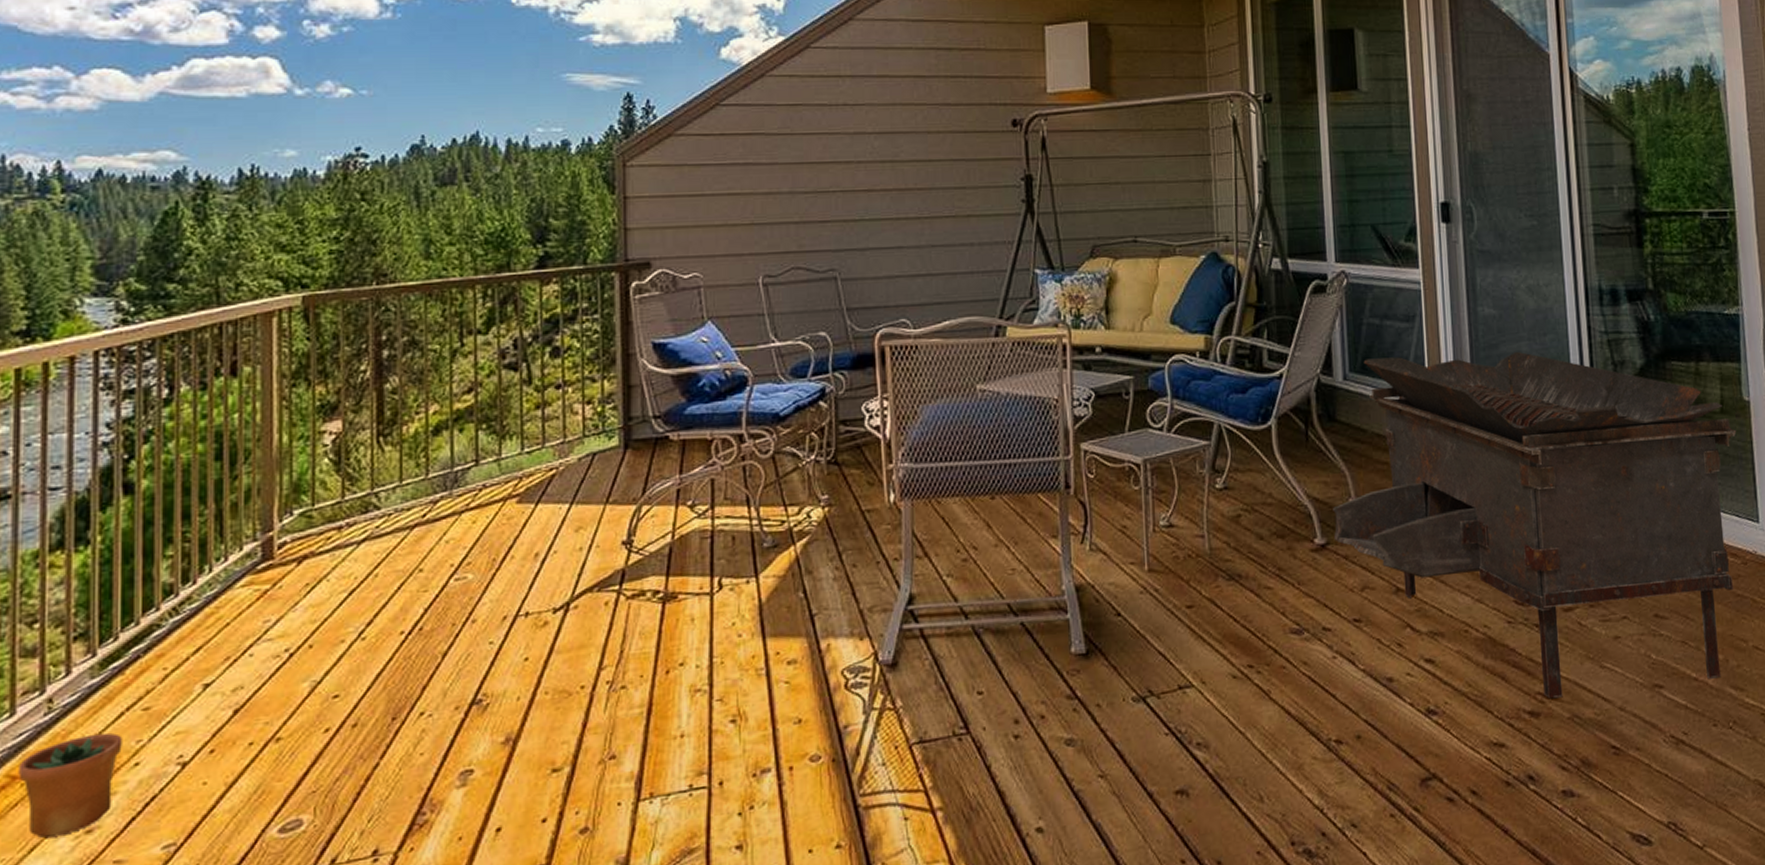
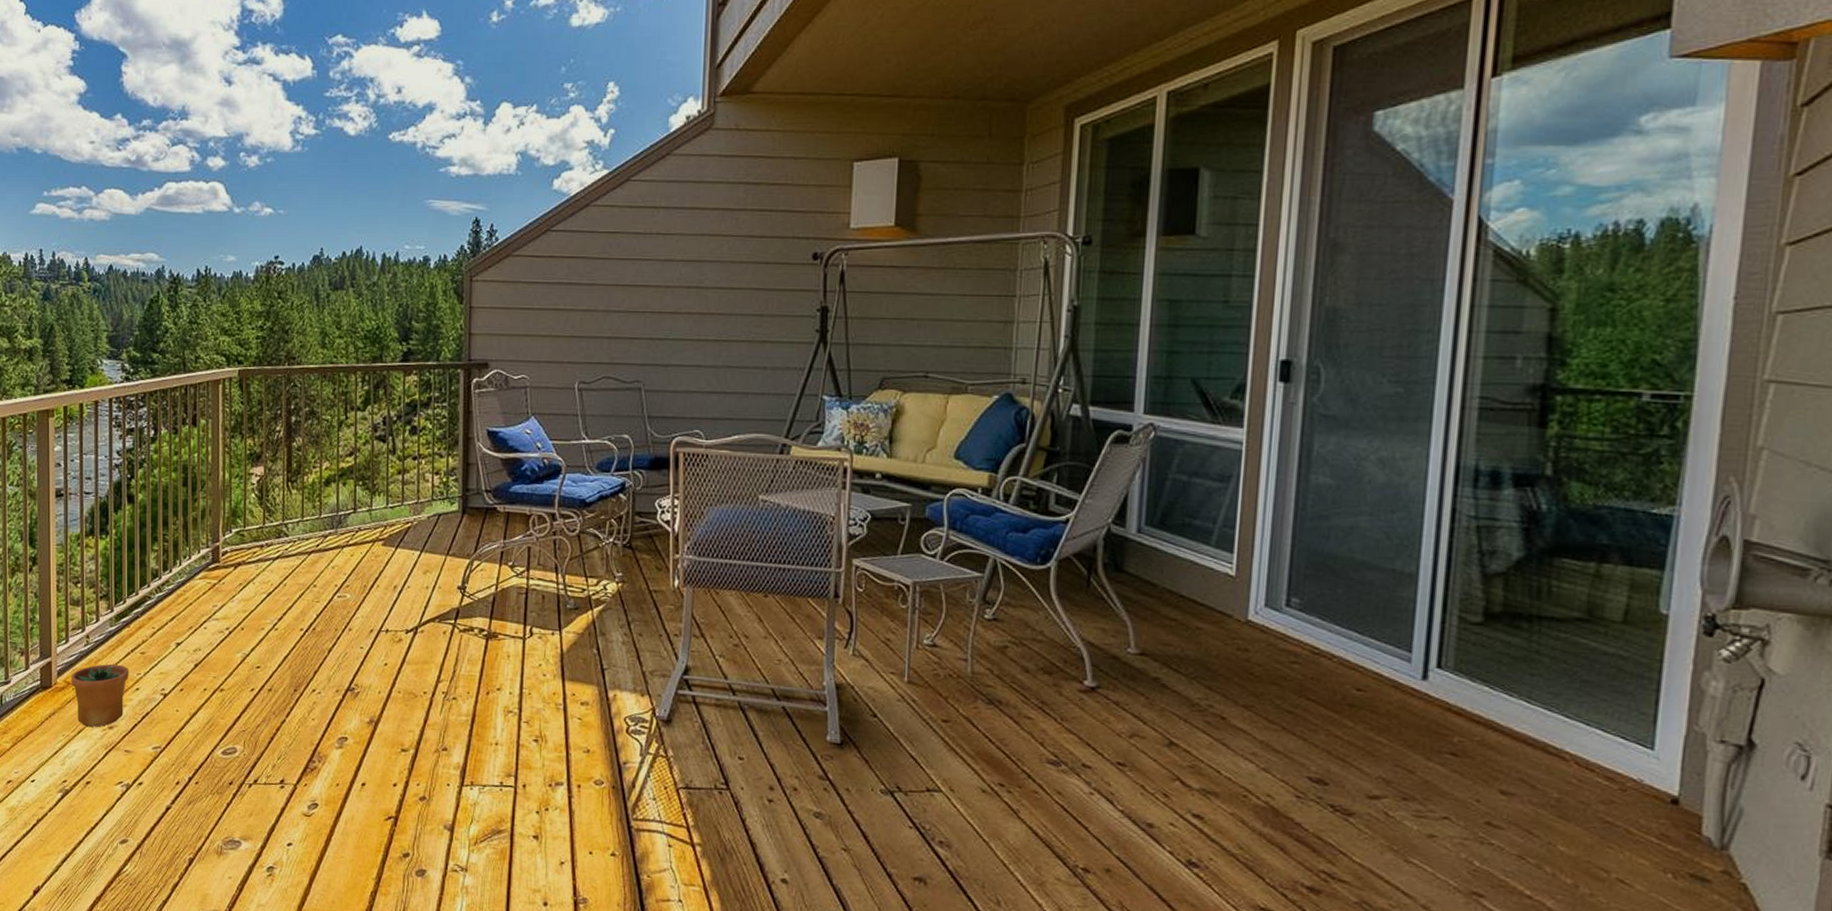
barbecue grill: present [1333,351,1737,698] -> none [1106,514,1642,902]

